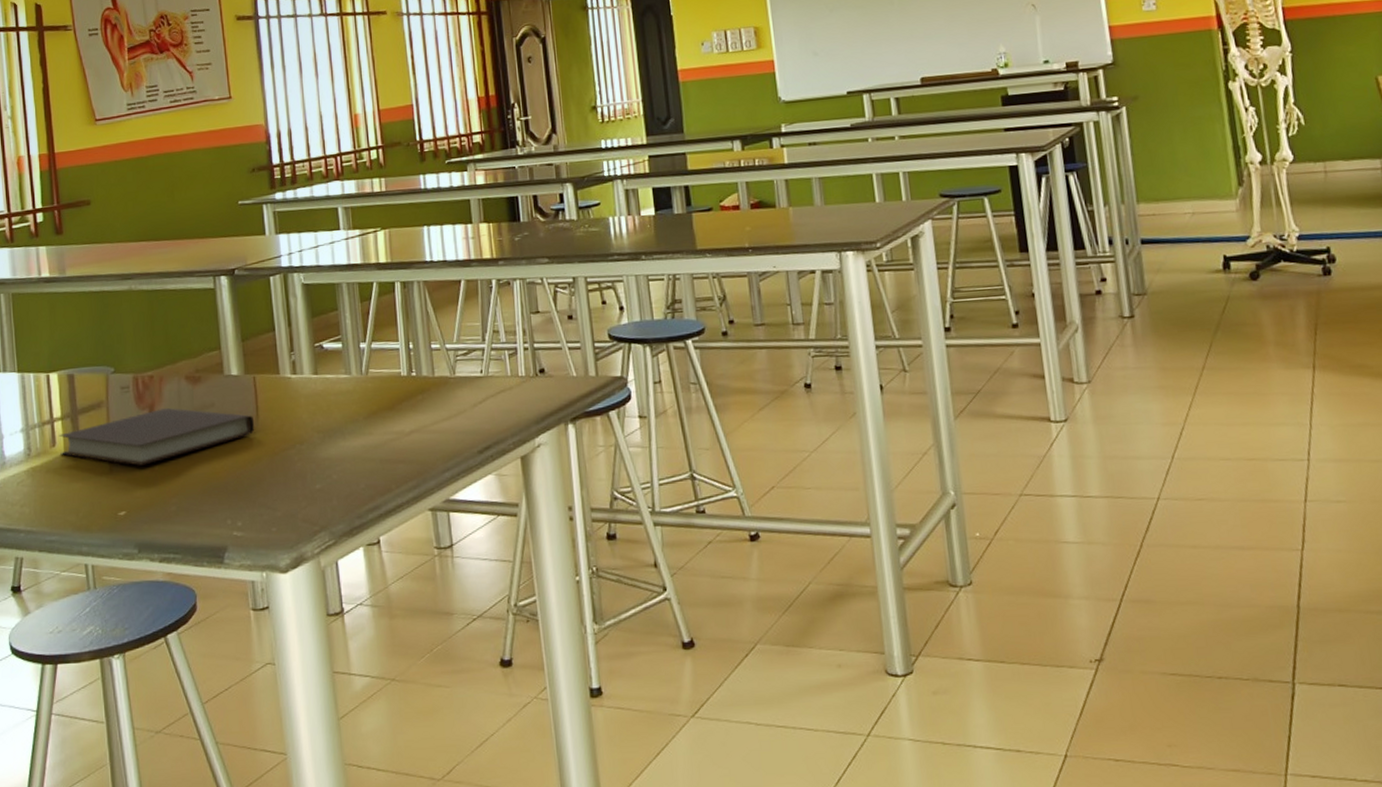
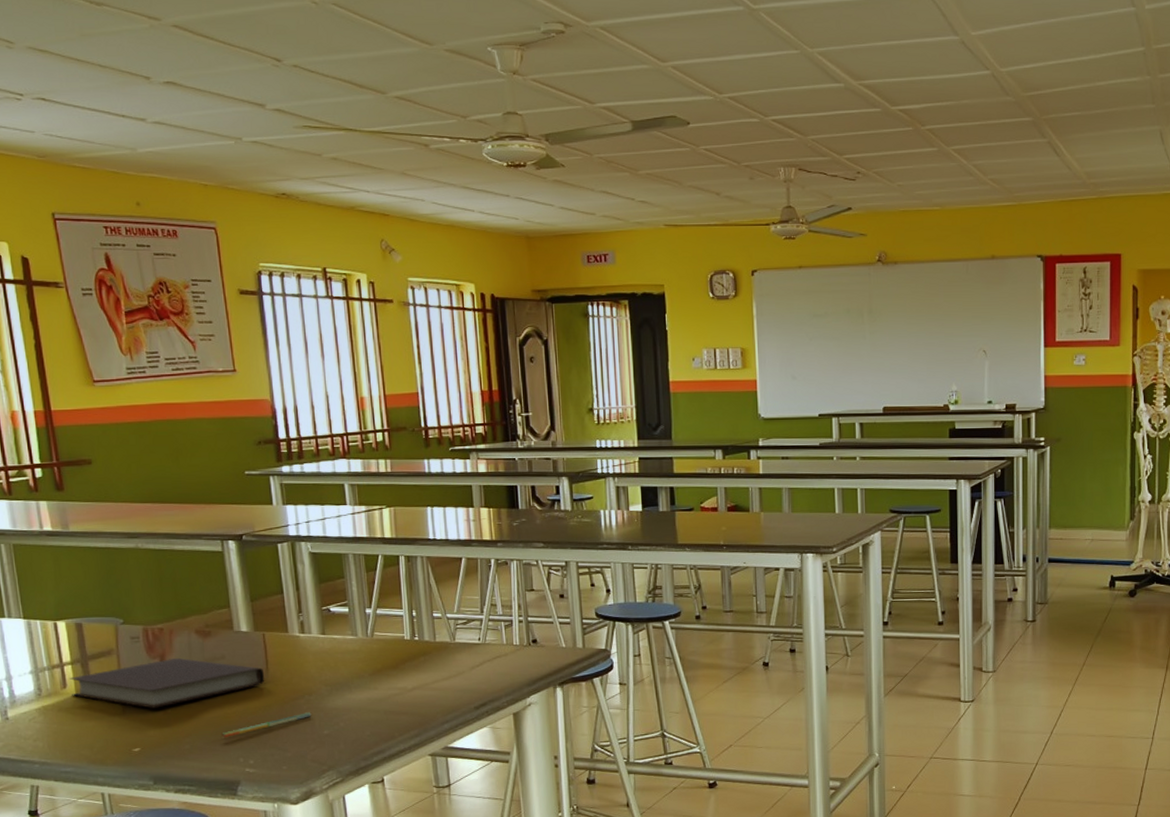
pen: none [209,464,303,497] -> present [221,712,312,738]

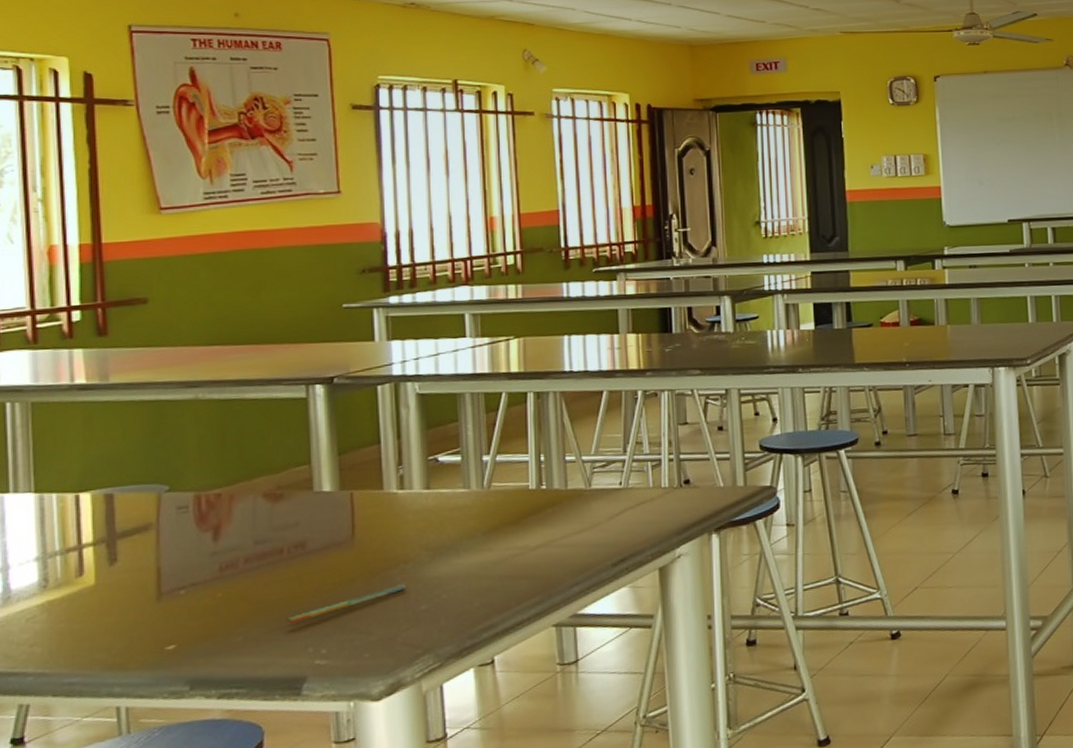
notebook: present [69,658,265,708] -> none [88,529,349,594]

